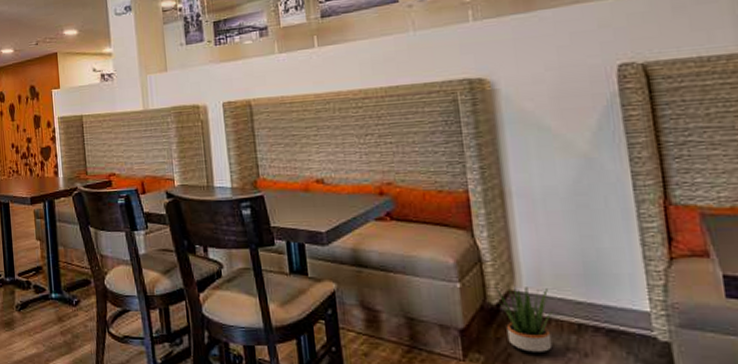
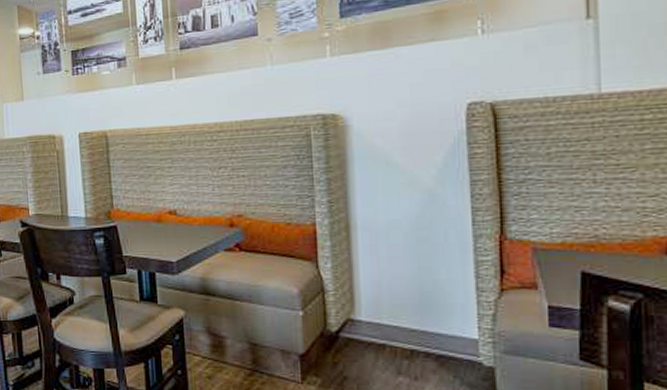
potted plant: present [493,284,555,354] -> none [334,312,391,377]

